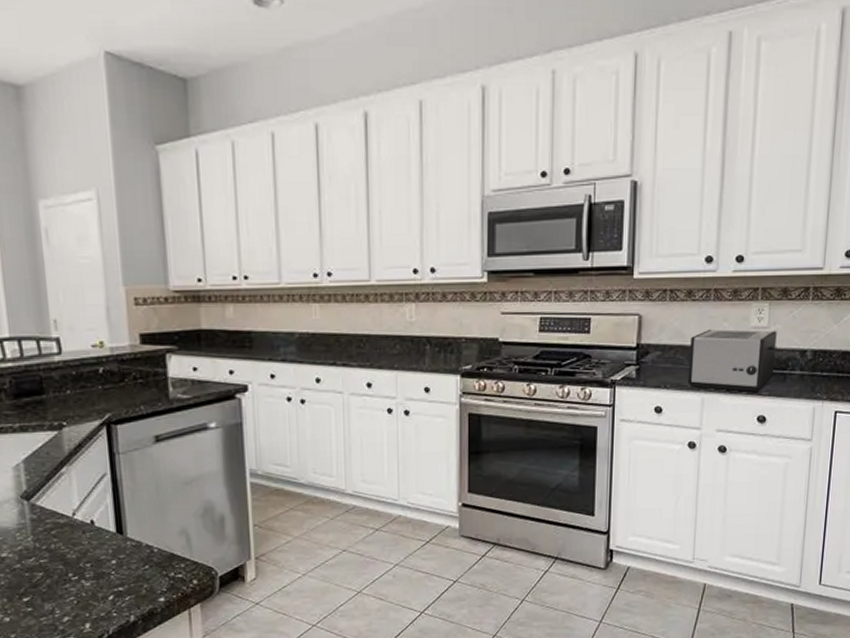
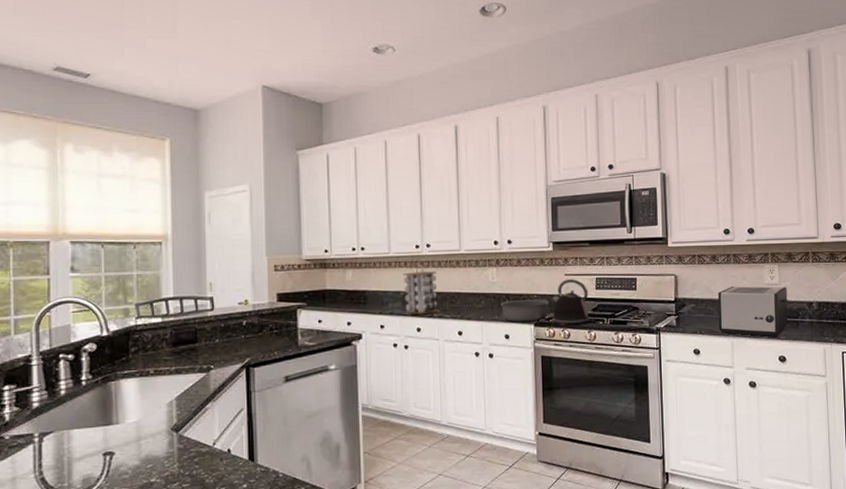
spice rack: none [297,299,342,363] -> present [403,265,438,315]
bowl: none [419,344,480,372] -> present [500,299,549,322]
kettle: none [483,319,531,378] -> present [551,279,591,327]

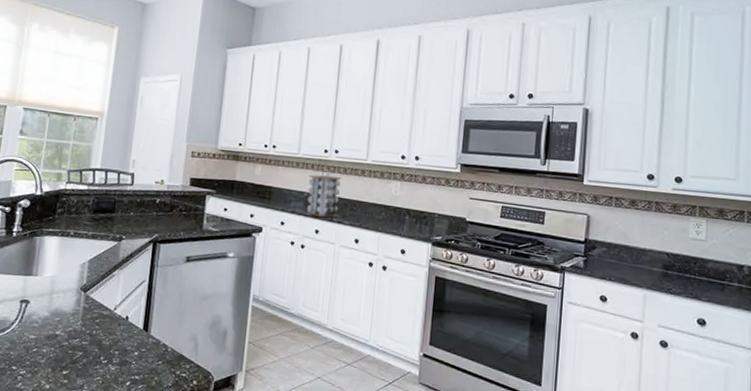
bowl: present [500,299,549,322] -> none [400,216,450,241]
kettle: present [551,279,591,327] -> none [451,203,492,253]
toaster: present [718,285,789,337] -> none [631,235,715,296]

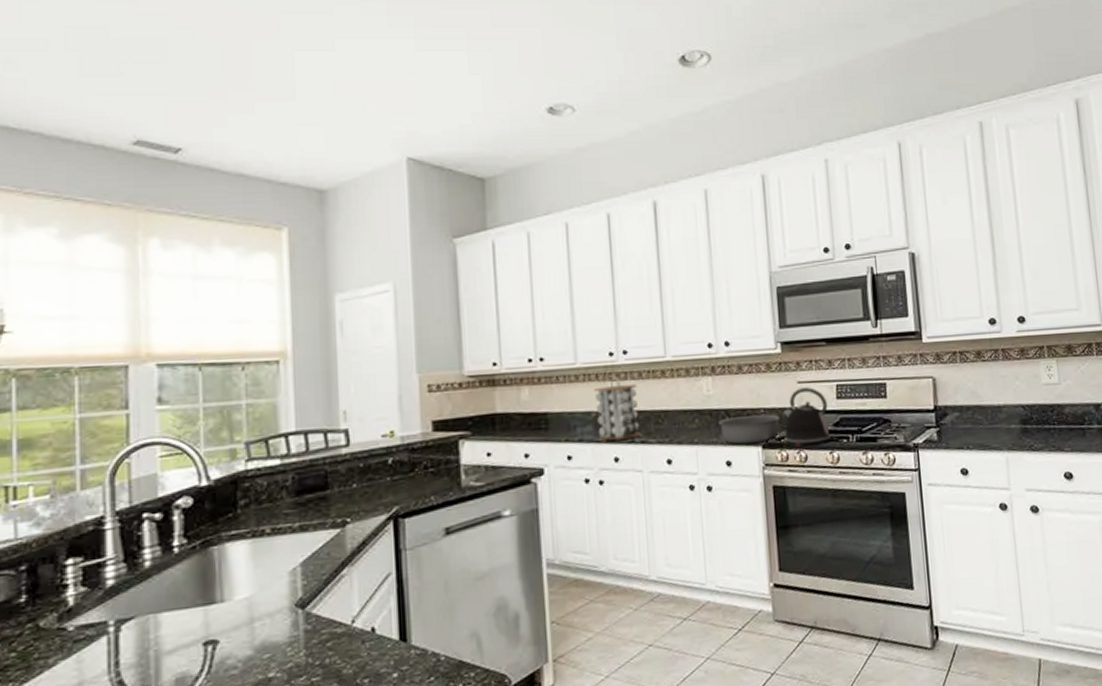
bowl: none [400,216,450,241] -> present [718,414,780,445]
kettle: none [451,203,492,253] -> present [782,387,832,448]

